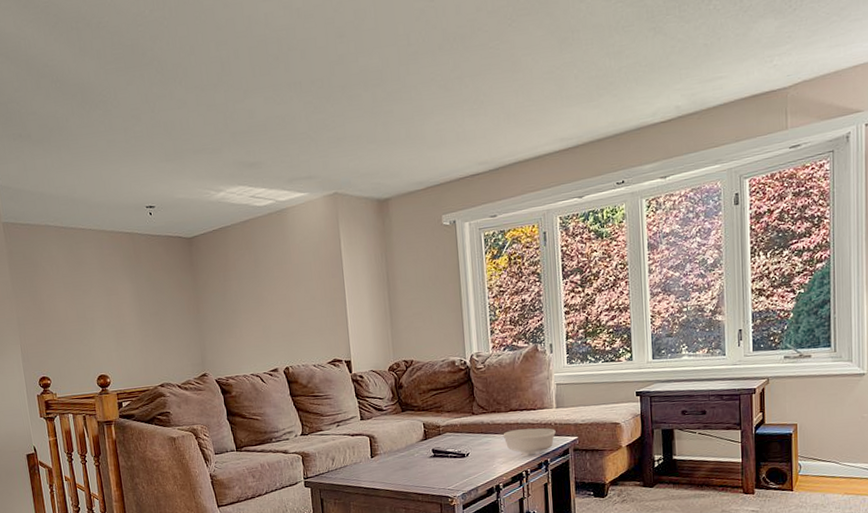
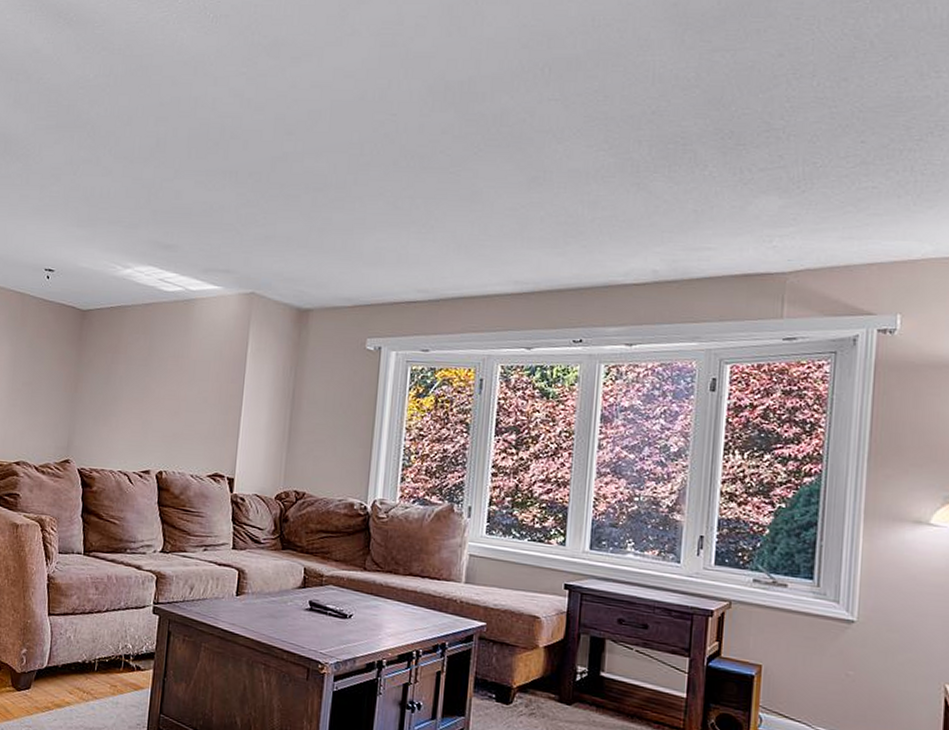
bowl: present [503,428,556,455] -> none [396,598,461,633]

